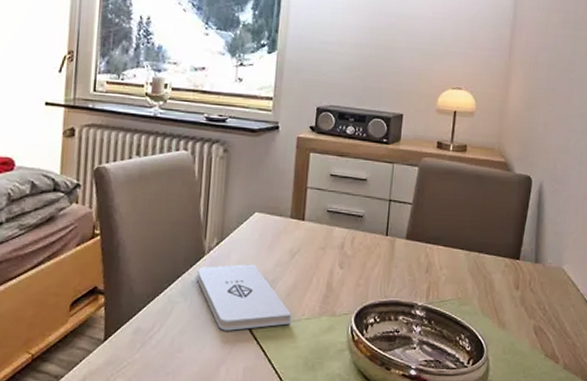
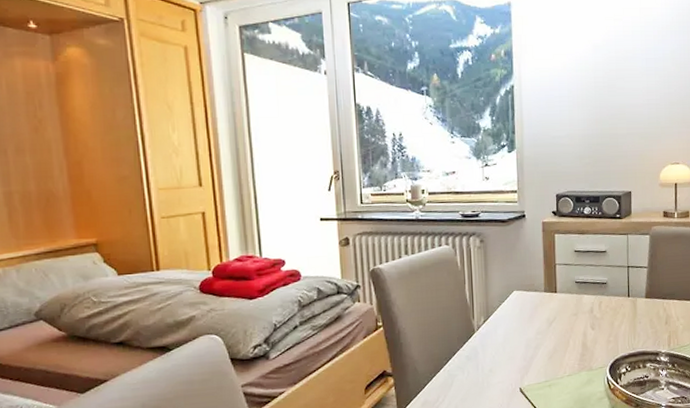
notepad: present [196,264,292,331] -> none [469,335,556,394]

